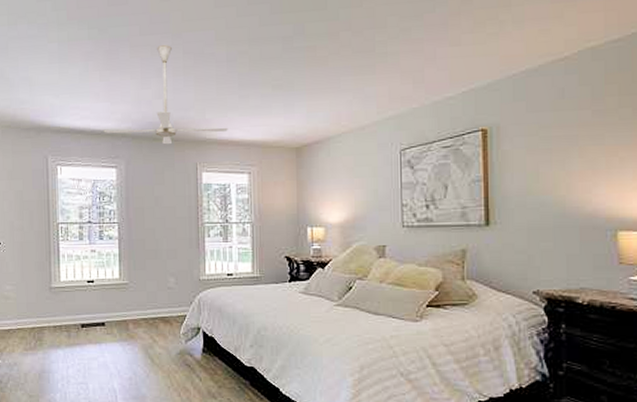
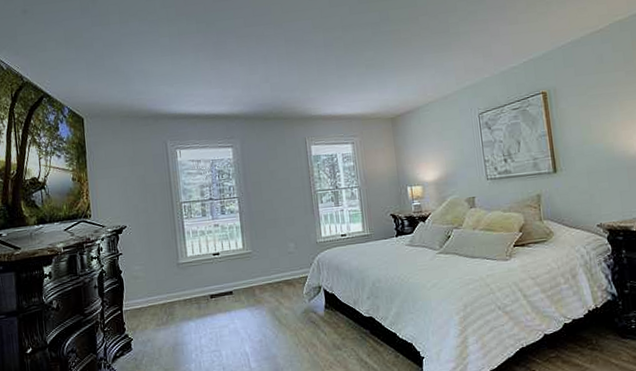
ceiling fan: present [103,44,228,145] -> none [217,34,331,124]

